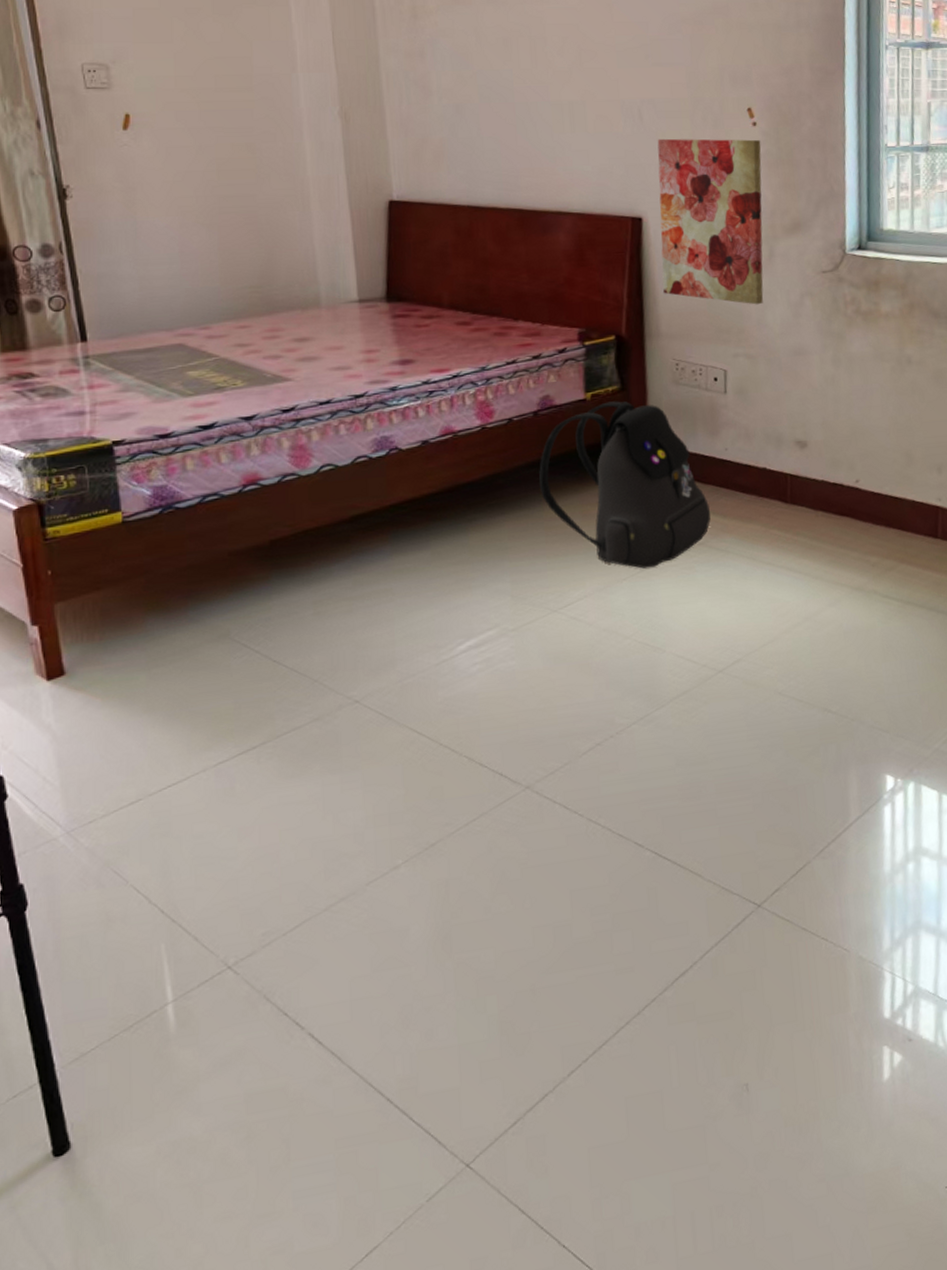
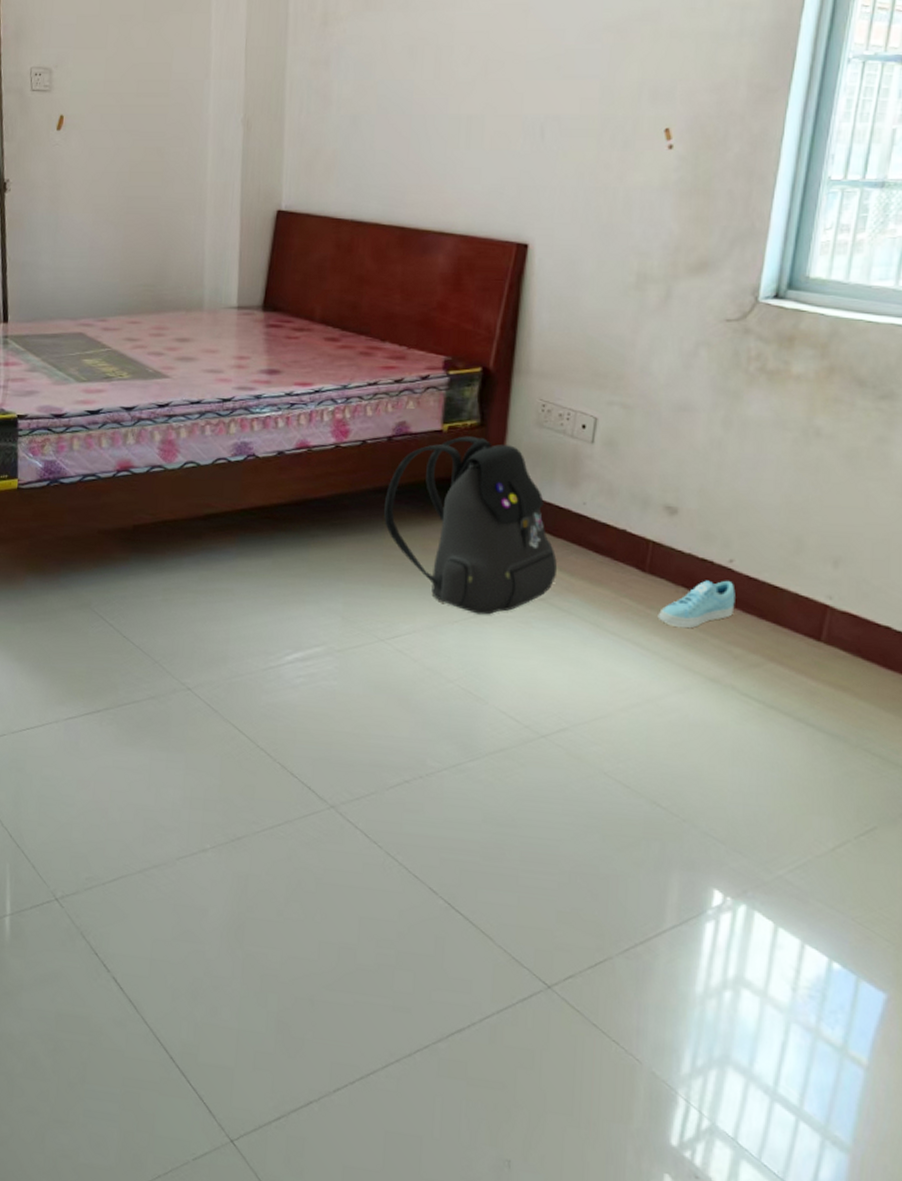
wall art: present [657,138,764,305] -> none [539,159,675,350]
sneaker: none [804,498,866,548] -> present [657,580,736,628]

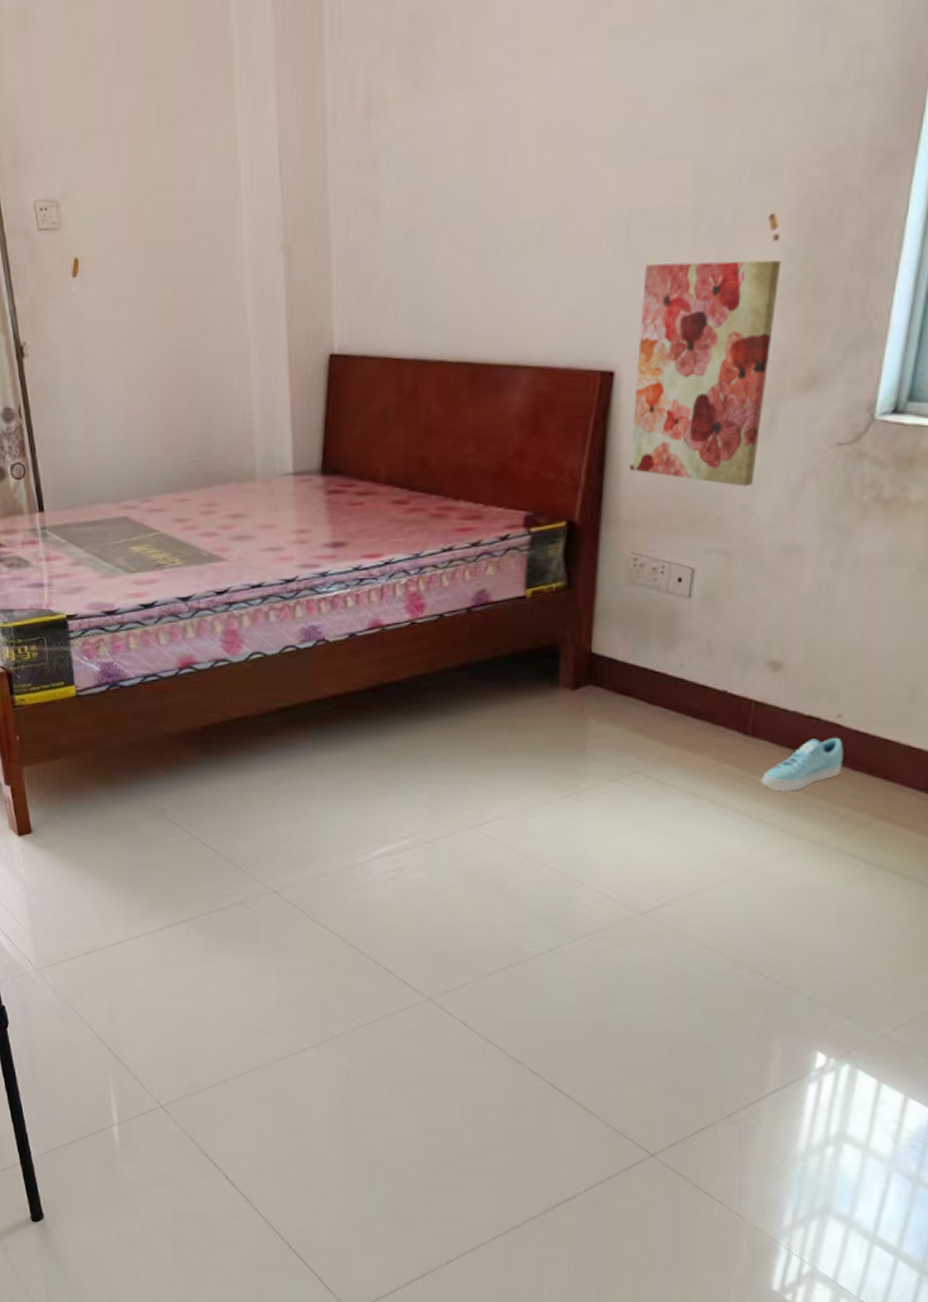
backpack: present [384,436,558,615] -> none [467,600,654,793]
wall art: none [539,159,675,350] -> present [628,260,782,487]

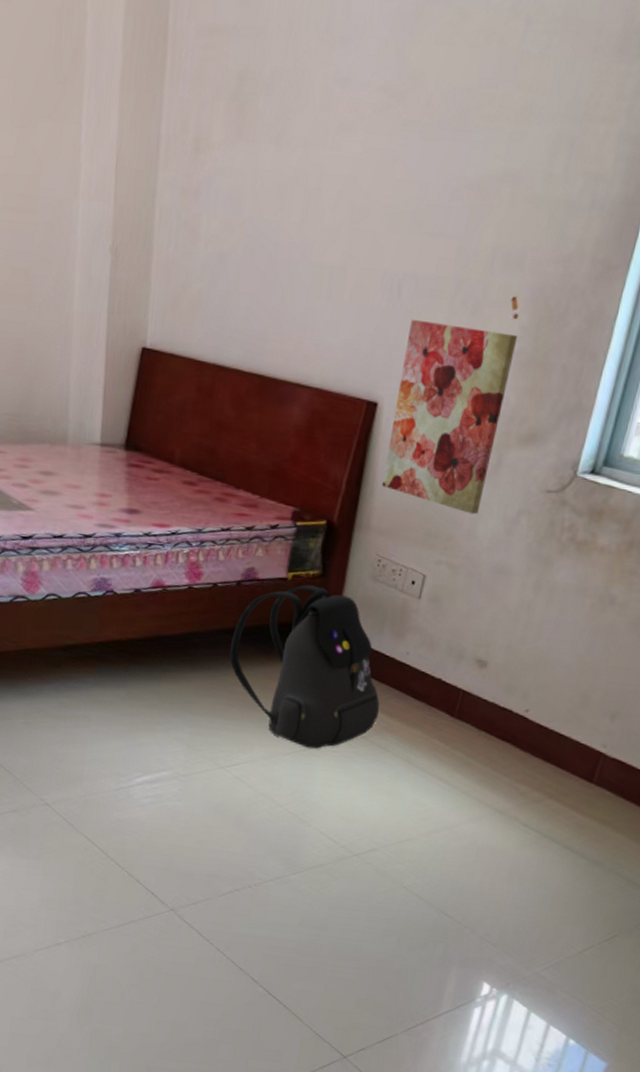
backpack: none [467,600,654,793] -> present [229,585,380,749]
sneaker: present [760,737,844,790] -> none [460,726,528,767]

